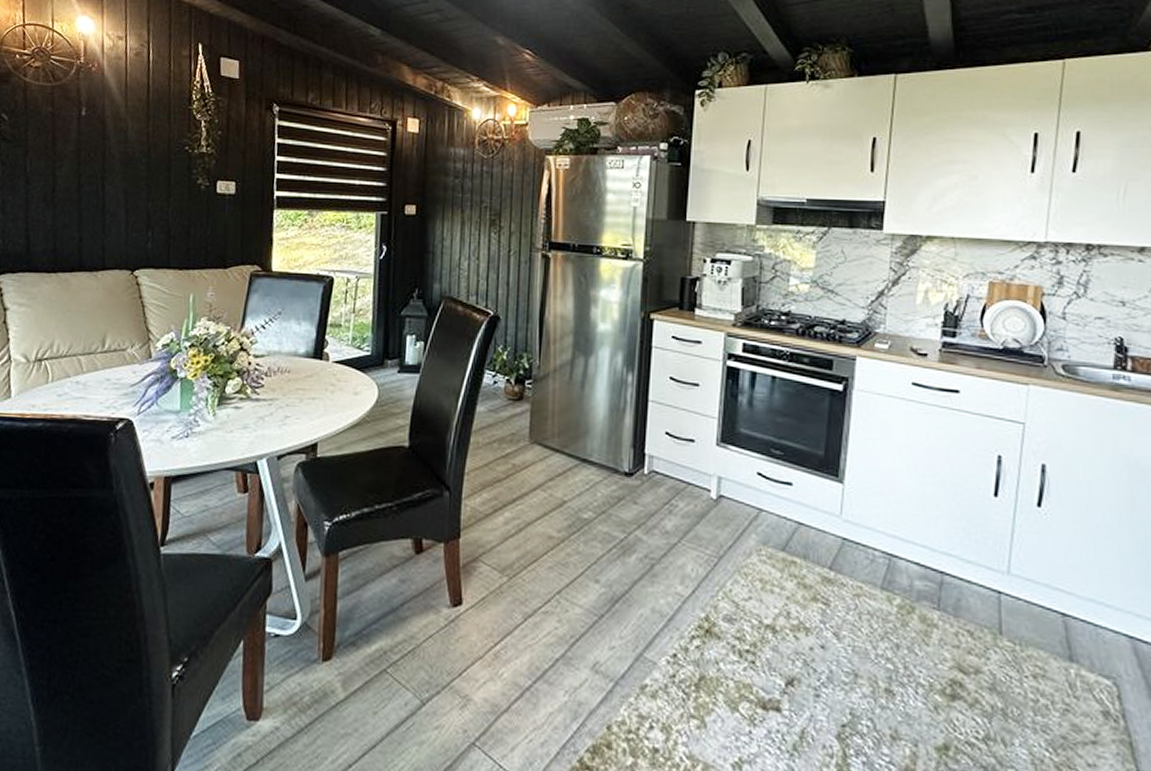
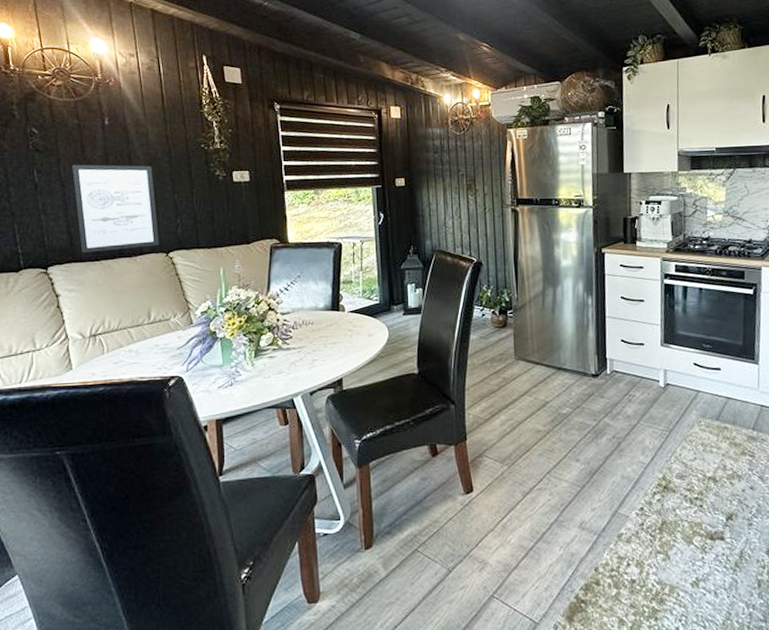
wall art: none [37,158,128,263] -> present [71,164,160,254]

